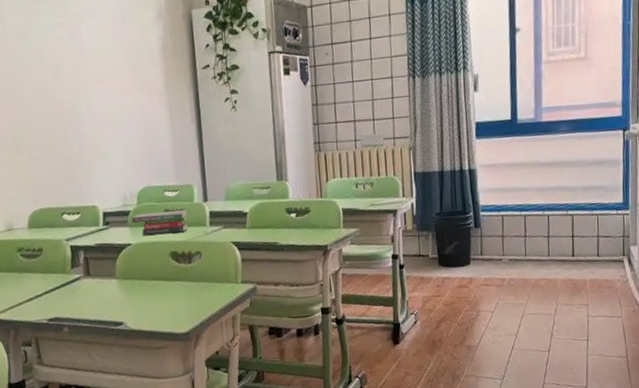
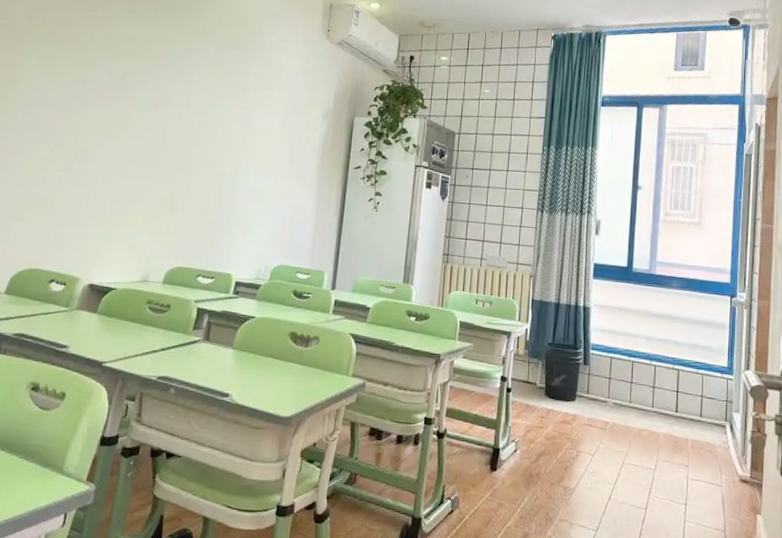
books: present [132,210,188,236] -> none [261,289,314,315]

